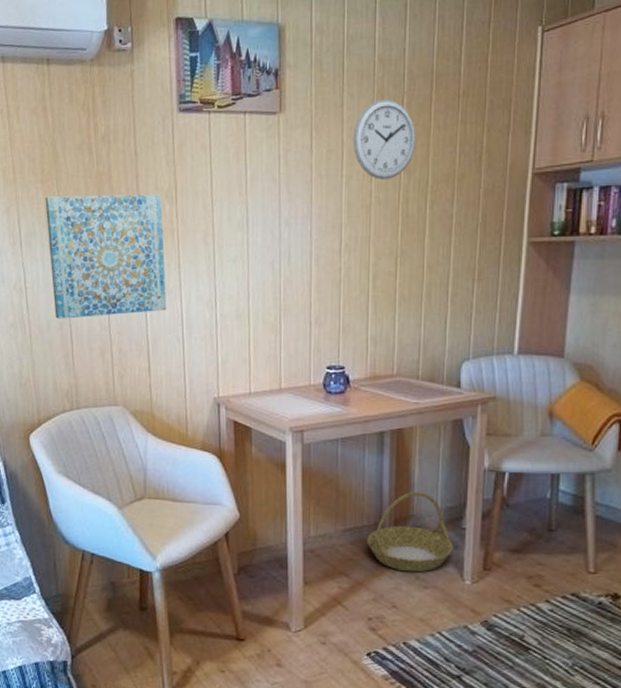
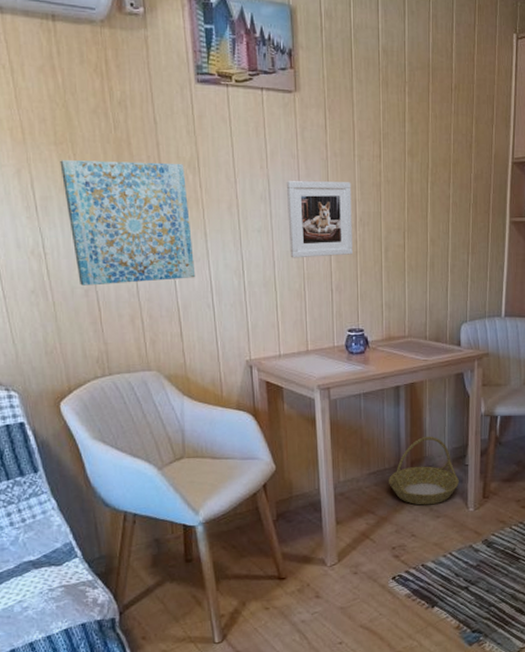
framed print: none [265,205,337,289] -> present [286,181,353,258]
wall clock: present [352,99,417,181] -> none [362,87,418,162]

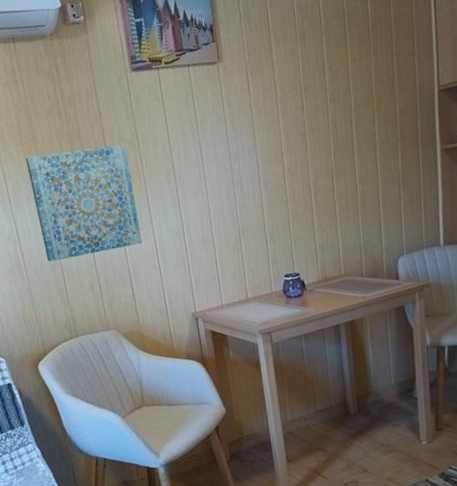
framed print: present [286,181,353,258] -> none [216,136,283,215]
basket: present [389,436,459,505] -> none [336,371,409,441]

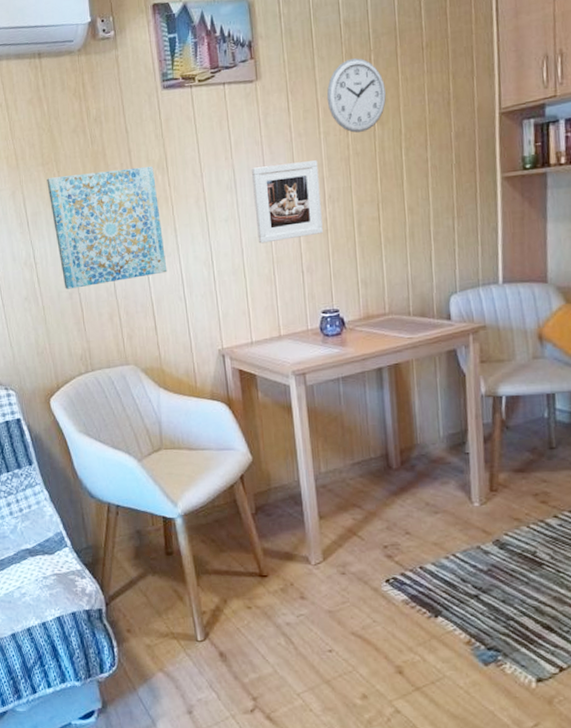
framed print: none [216,136,283,215] -> present [251,160,323,244]
wall clock: none [283,40,338,111] -> present [326,58,387,134]

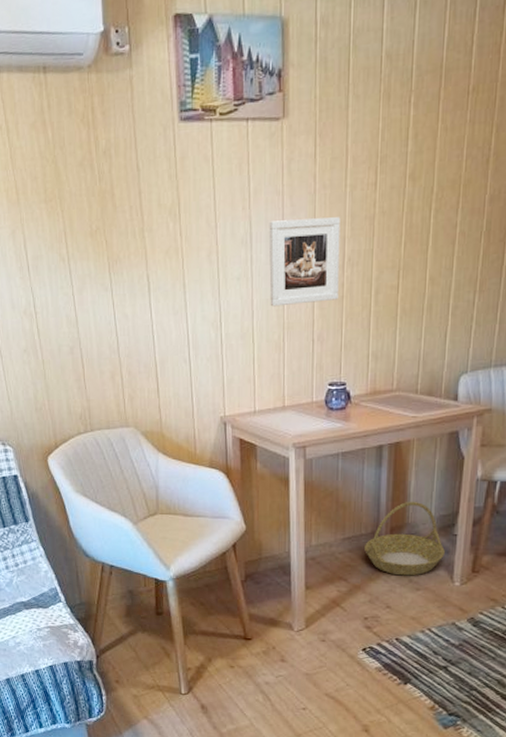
wall art: present [47,165,167,289] -> none [49,211,173,343]
wall clock: present [326,58,387,134] -> none [357,99,423,189]
basket: none [375,421,459,499] -> present [364,501,445,576]

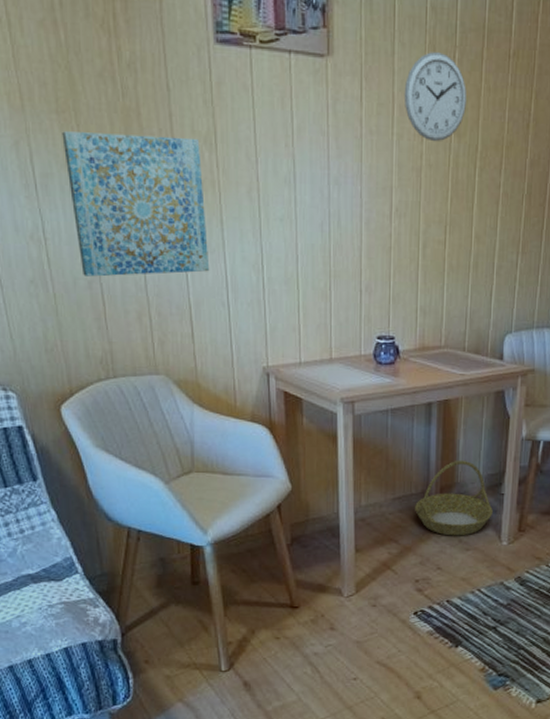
wall art: none [49,211,173,343] -> present [62,131,210,277]
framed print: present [268,217,341,307] -> none [313,162,388,253]
wall clock: none [357,99,423,189] -> present [404,52,467,142]

